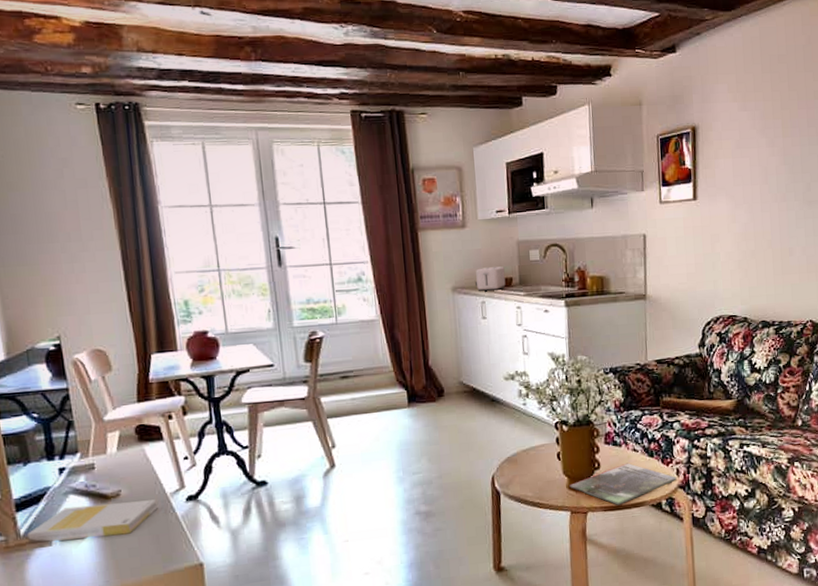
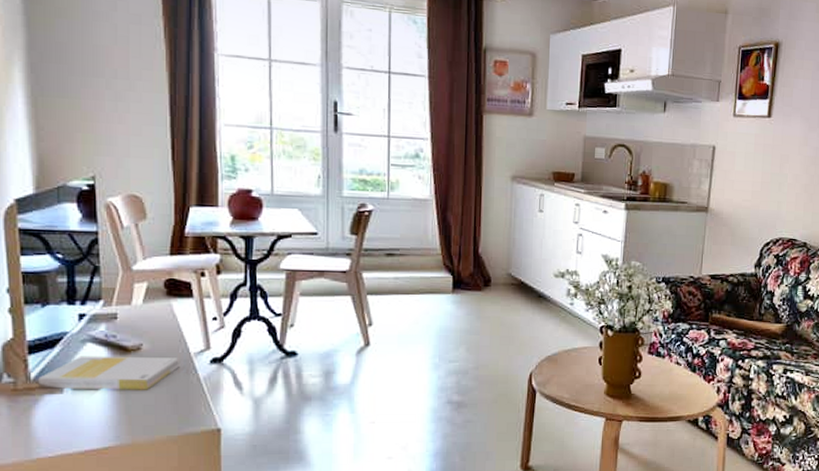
toaster: present [475,266,506,292] -> none [536,159,568,185]
magazine: present [568,463,677,505] -> none [606,375,717,417]

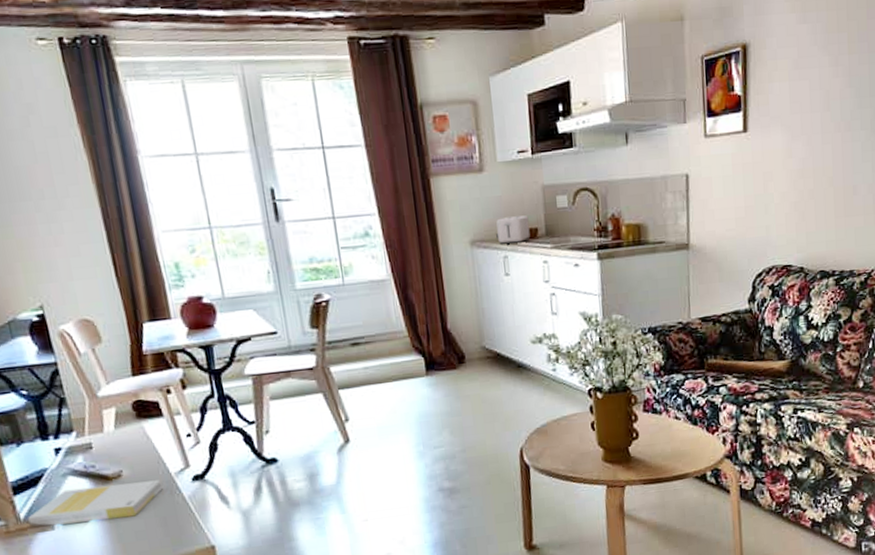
toaster: none [536,159,568,185] -> present [496,215,530,246]

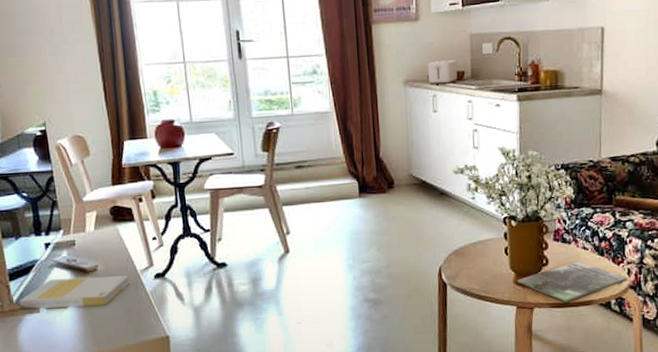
magazine: none [604,432,723,478] -> present [515,260,628,302]

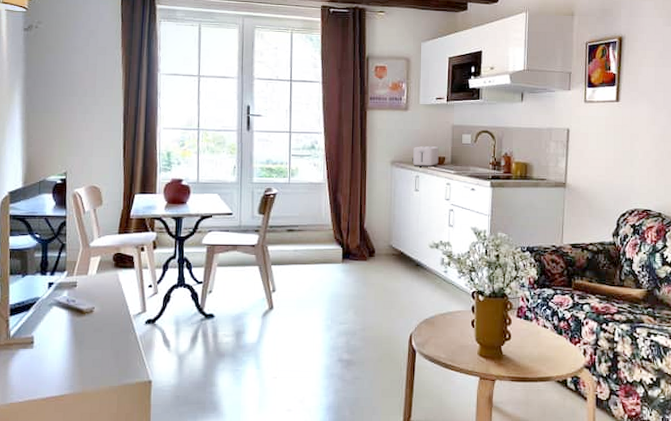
book: present [19,275,130,310] -> none [15,317,122,346]
magazine: present [515,260,628,302] -> none [479,337,584,377]

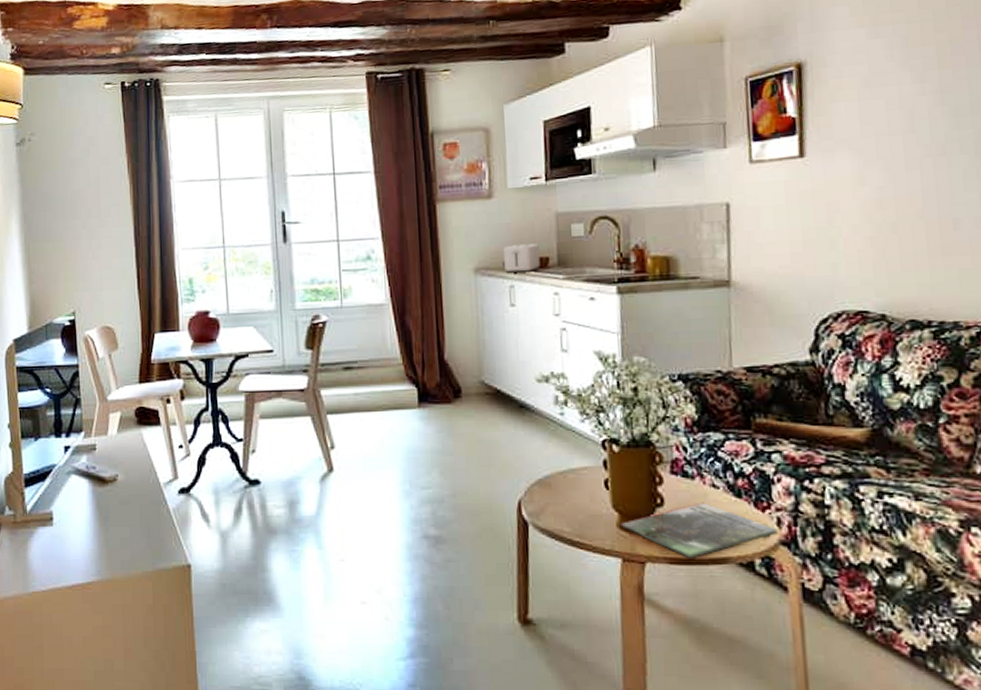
magazine: none [479,337,584,377] -> present [619,502,778,558]

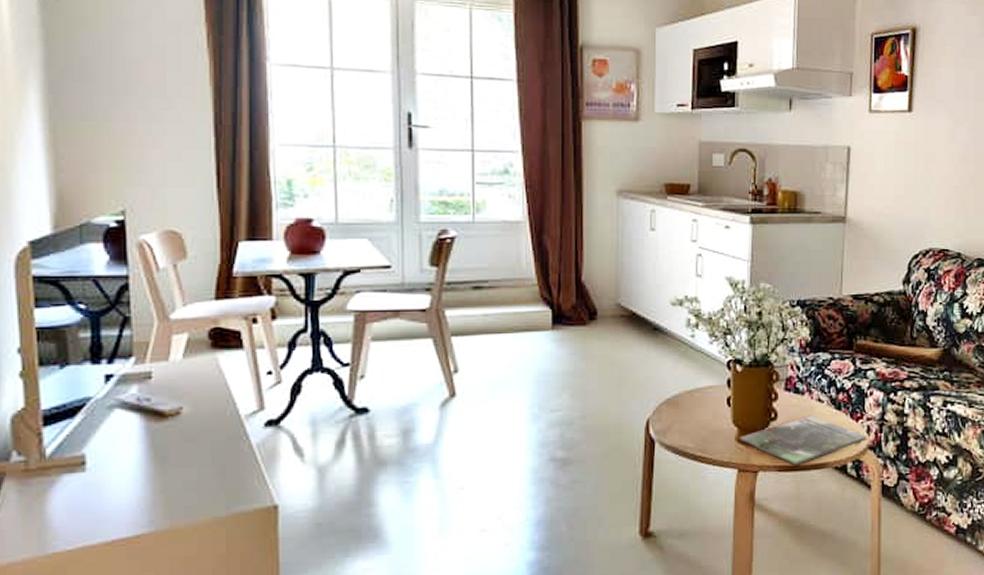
toaster: present [503,244,540,274] -> none [646,170,682,199]

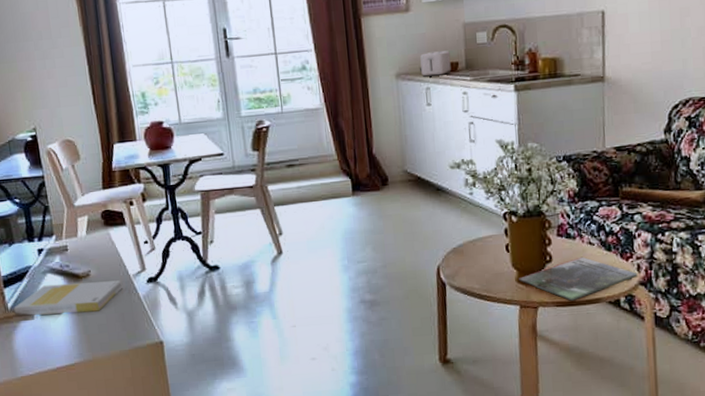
book: none [55,422,227,468] -> present [14,280,122,317]
toaster: none [646,170,682,199] -> present [420,50,451,78]

